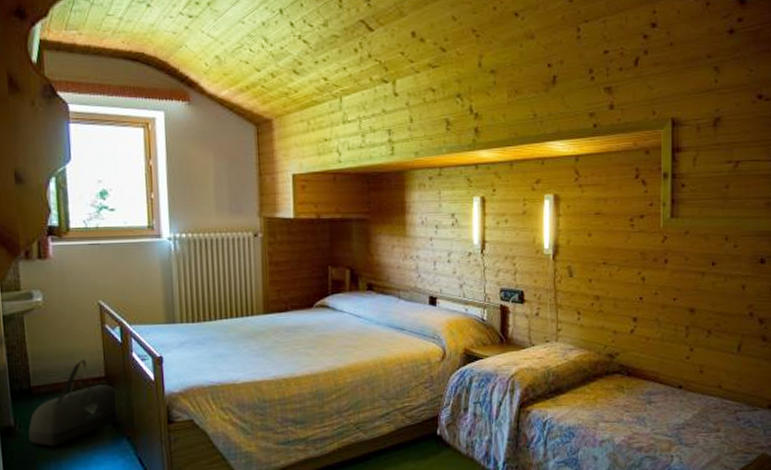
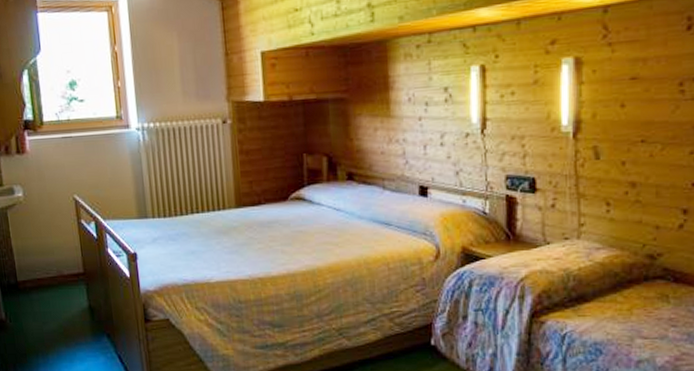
duffel bag: present [28,359,119,447] -> none [18,254,99,341]

